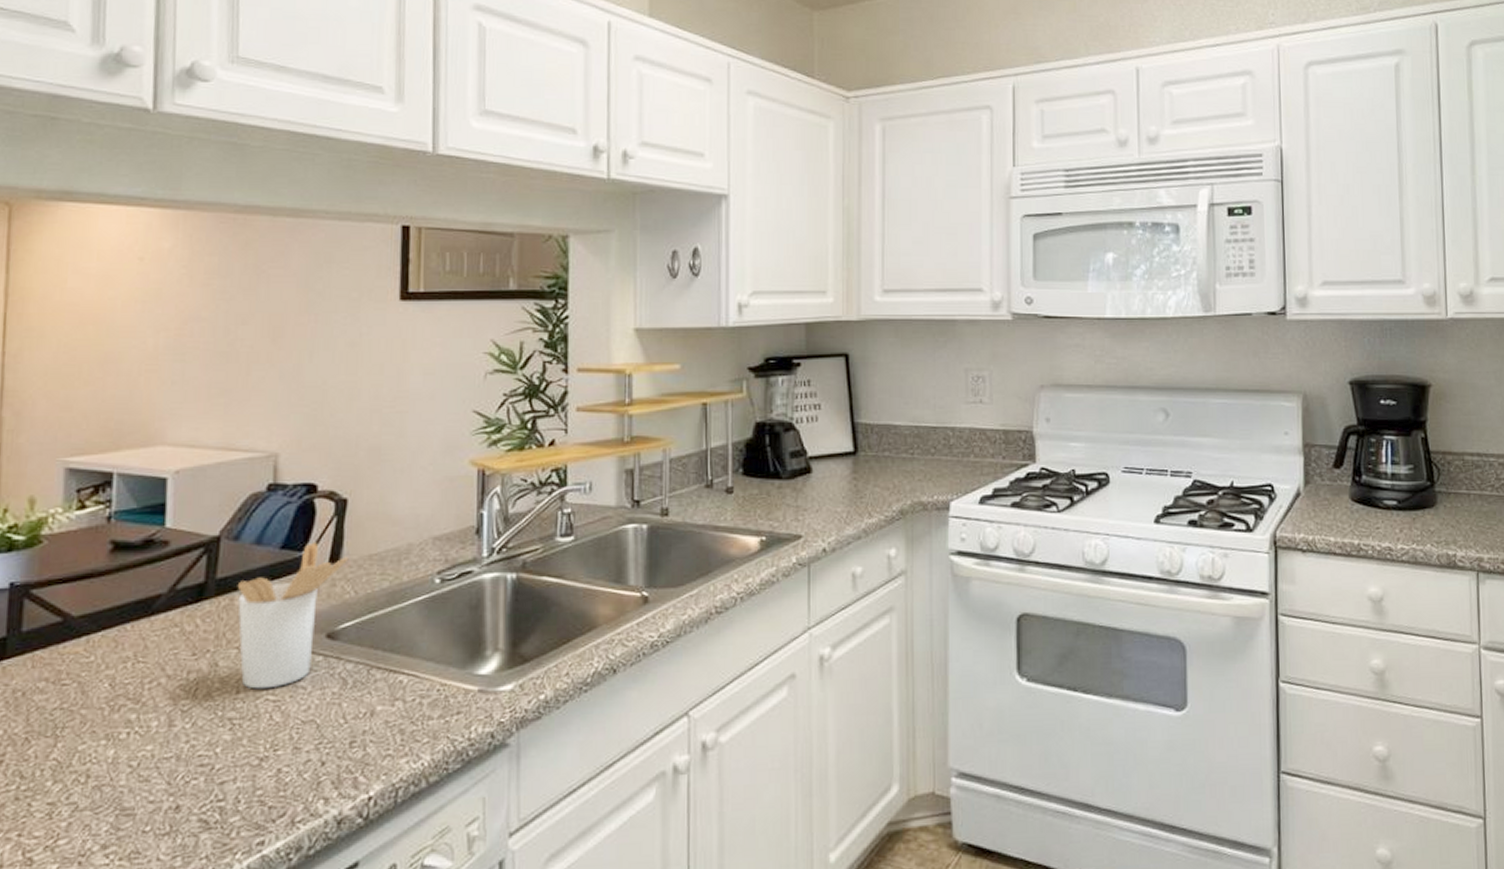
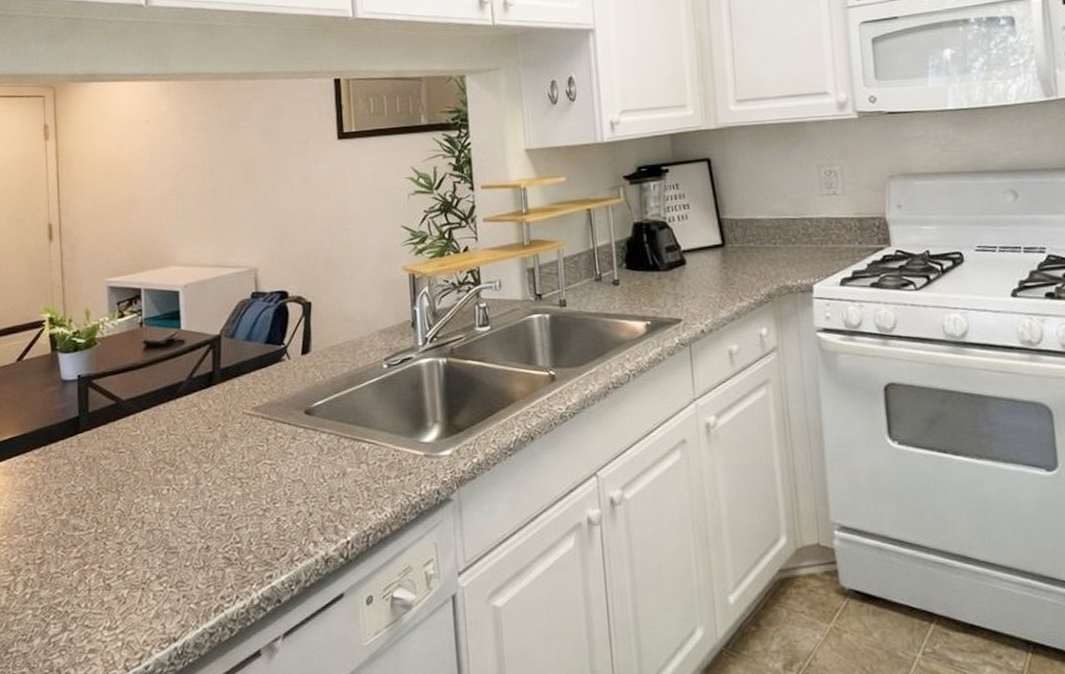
utensil holder: present [237,542,349,689] -> none [236,337,316,455]

